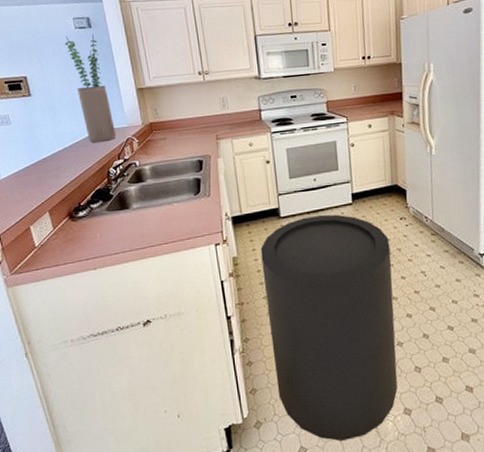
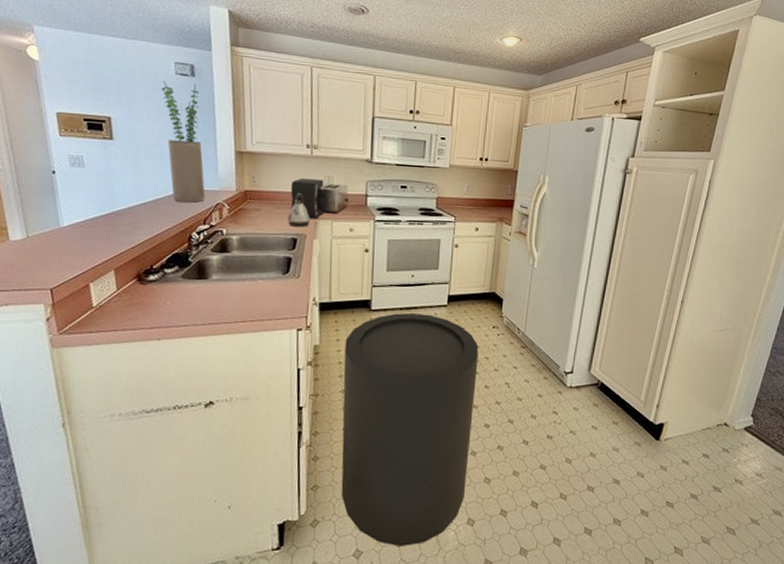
coffee maker: none [190,102,223,139] -> present [291,178,324,218]
kettle: none [191,117,212,150] -> present [288,192,310,227]
toaster: none [214,103,245,133] -> present [316,183,349,214]

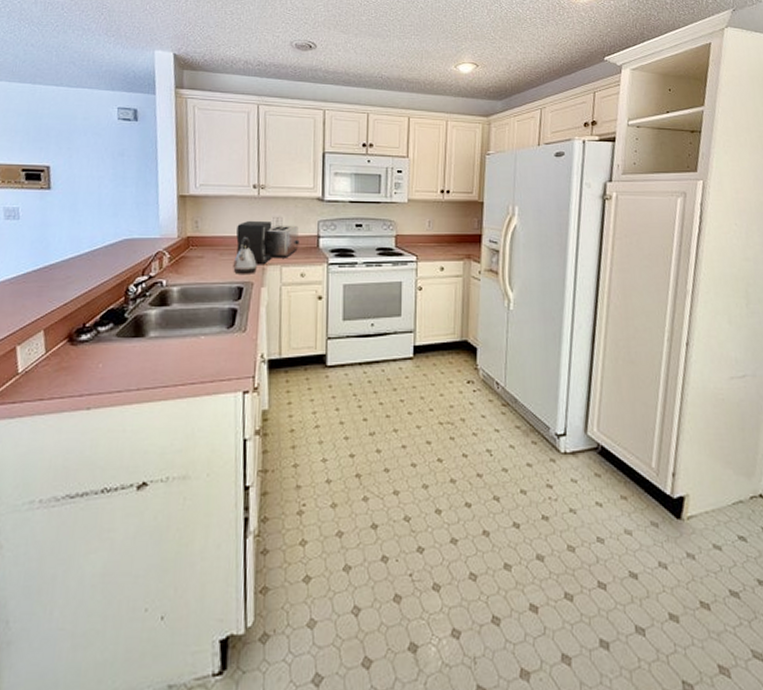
vase: present [161,80,206,203] -> none [103,126,145,253]
trash can: present [341,312,479,546] -> none [296,367,453,668]

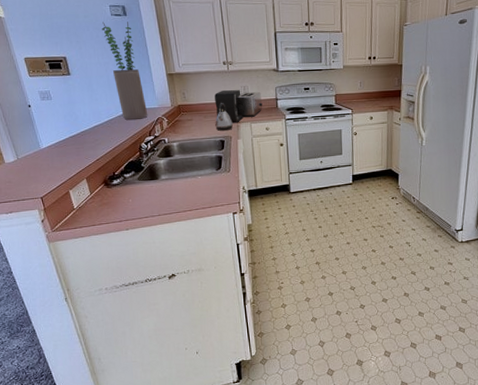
vase: none [103,126,145,253] -> present [102,22,148,121]

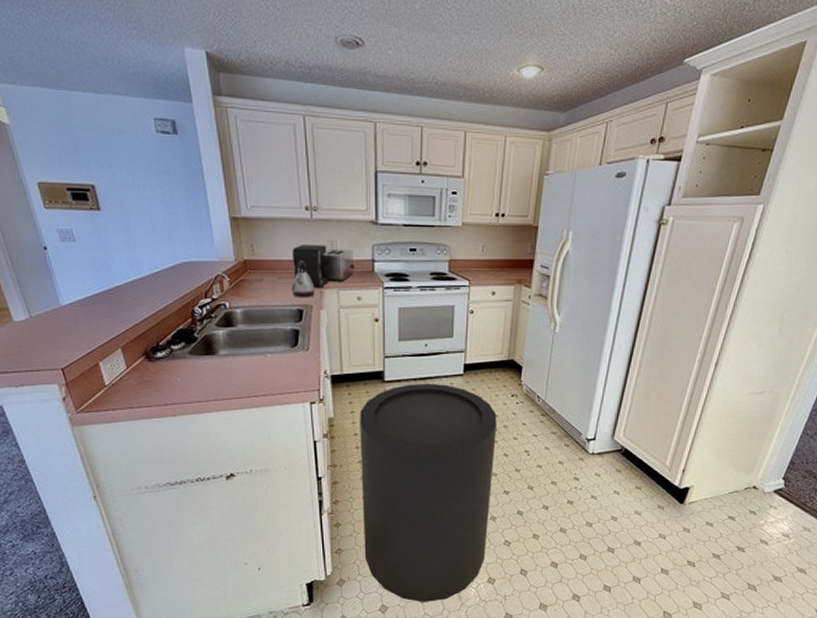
vase: present [102,22,148,121] -> none [143,140,204,276]
trash can: none [272,191,382,375] -> present [360,383,497,602]

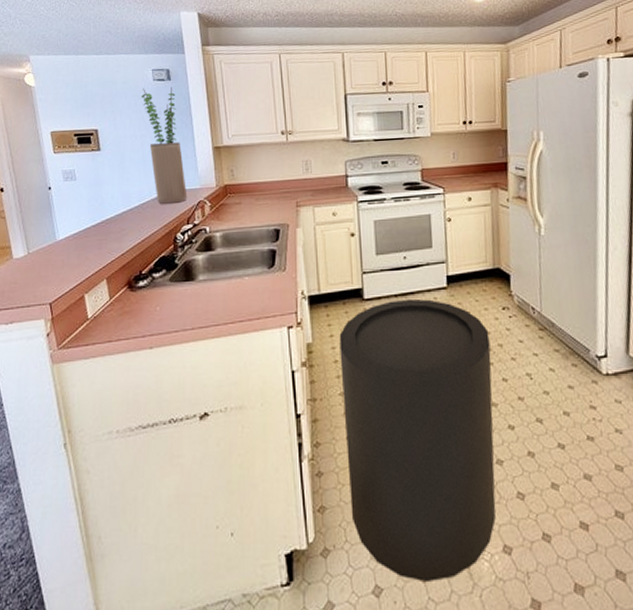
vase: none [143,140,204,276] -> present [141,87,188,205]
coffee maker: present [292,245,329,287] -> none [269,165,305,206]
kettle: present [292,259,315,297] -> none [269,180,291,217]
toaster: present [320,248,355,282] -> none [296,167,329,200]

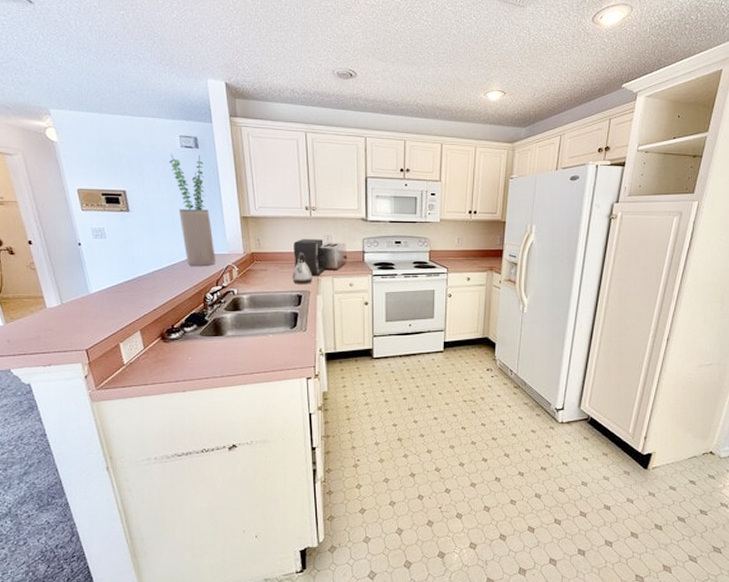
coffee maker: none [269,165,305,206] -> present [294,239,325,275]
kettle: none [269,180,291,217] -> present [292,252,312,284]
toaster: none [296,167,329,200] -> present [317,242,348,271]
trash can: present [339,298,496,581] -> none [351,359,474,568]

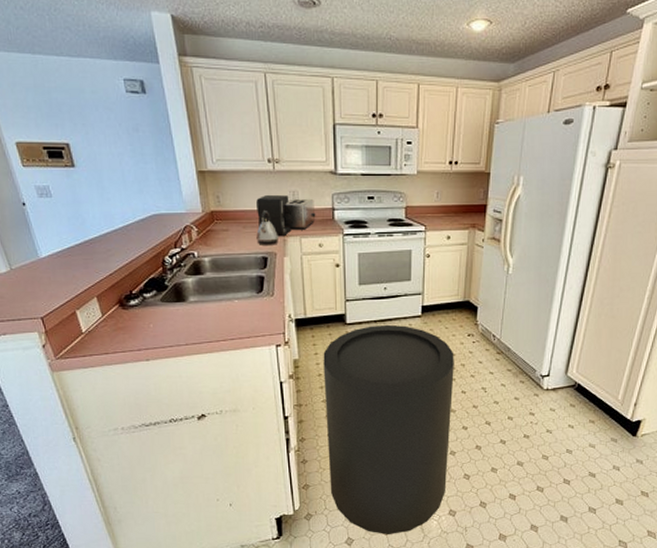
vase: present [169,153,216,267] -> none [114,100,173,228]
trash can: none [351,359,474,568] -> present [323,324,454,534]

